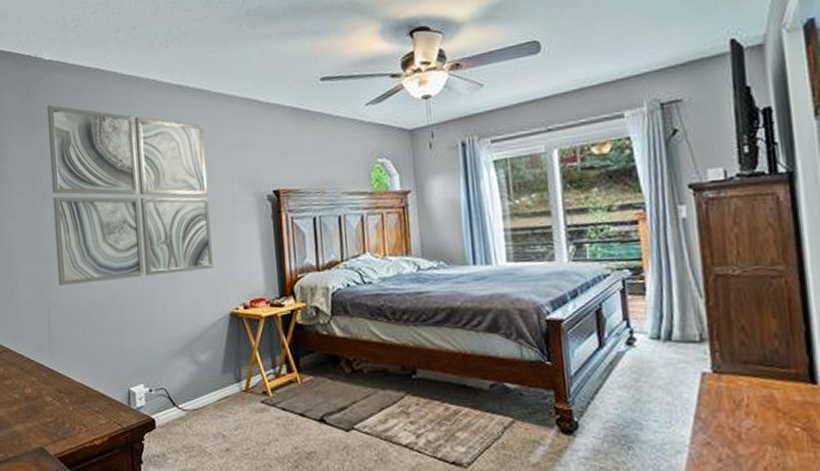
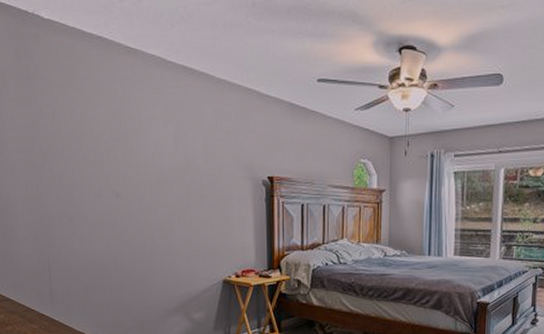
wall art: present [47,104,213,286] -> none [46,66,210,245]

